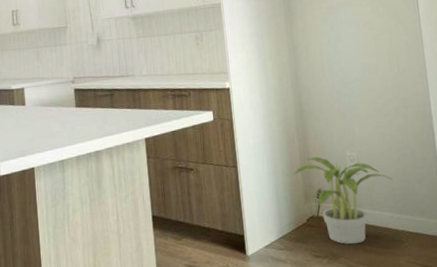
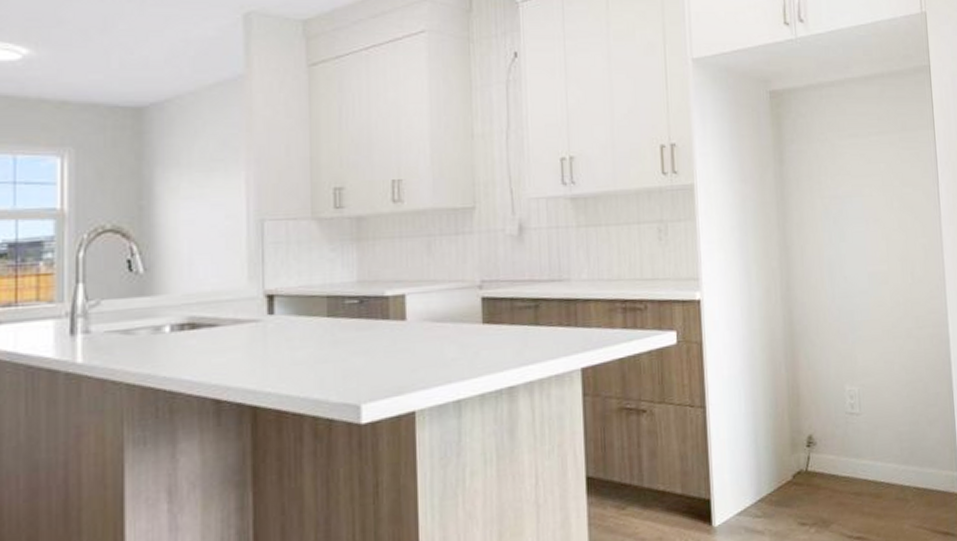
potted plant: present [294,157,392,245] -> none [779,392,900,507]

